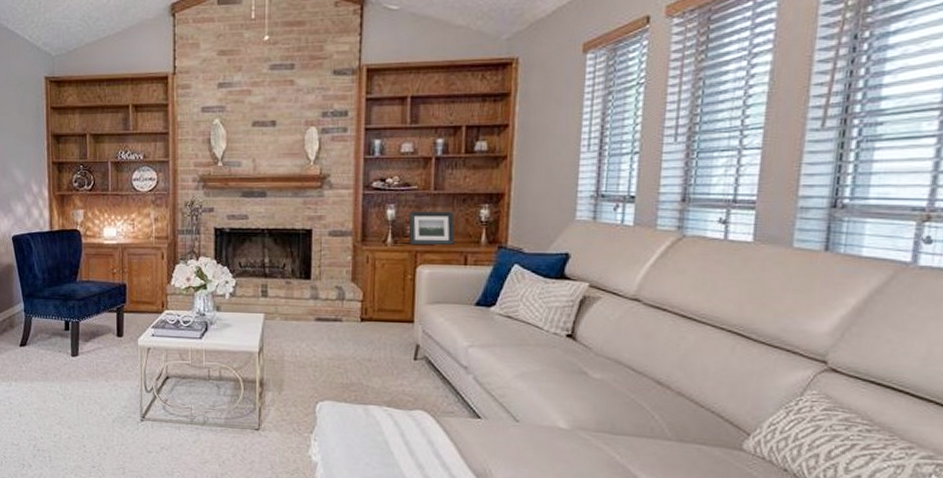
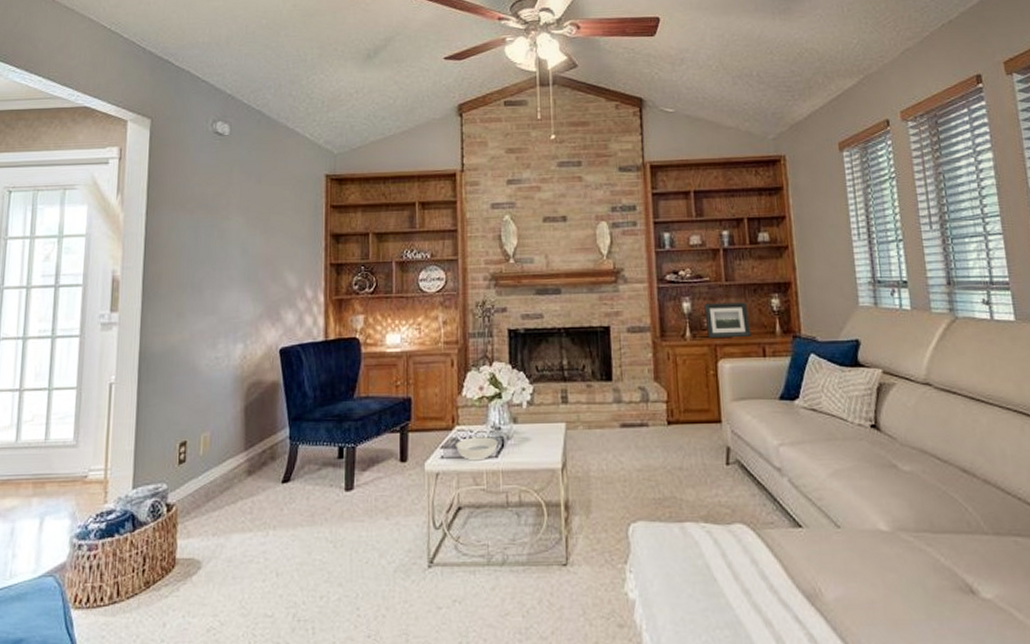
bowl: none [165,320,202,341] -> present [456,437,498,461]

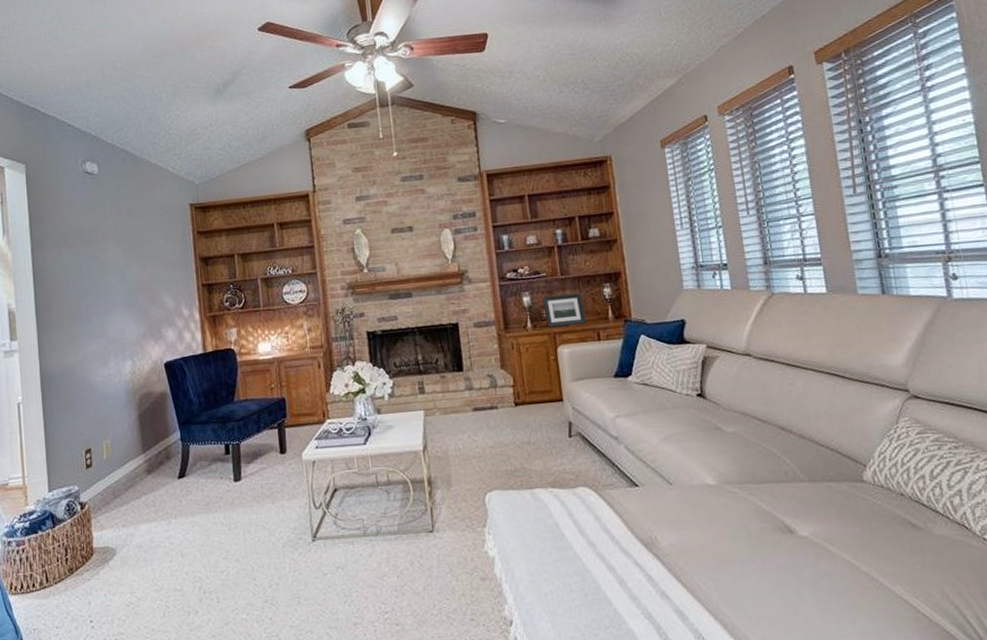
bowl: present [456,437,498,461] -> none [328,427,365,449]

